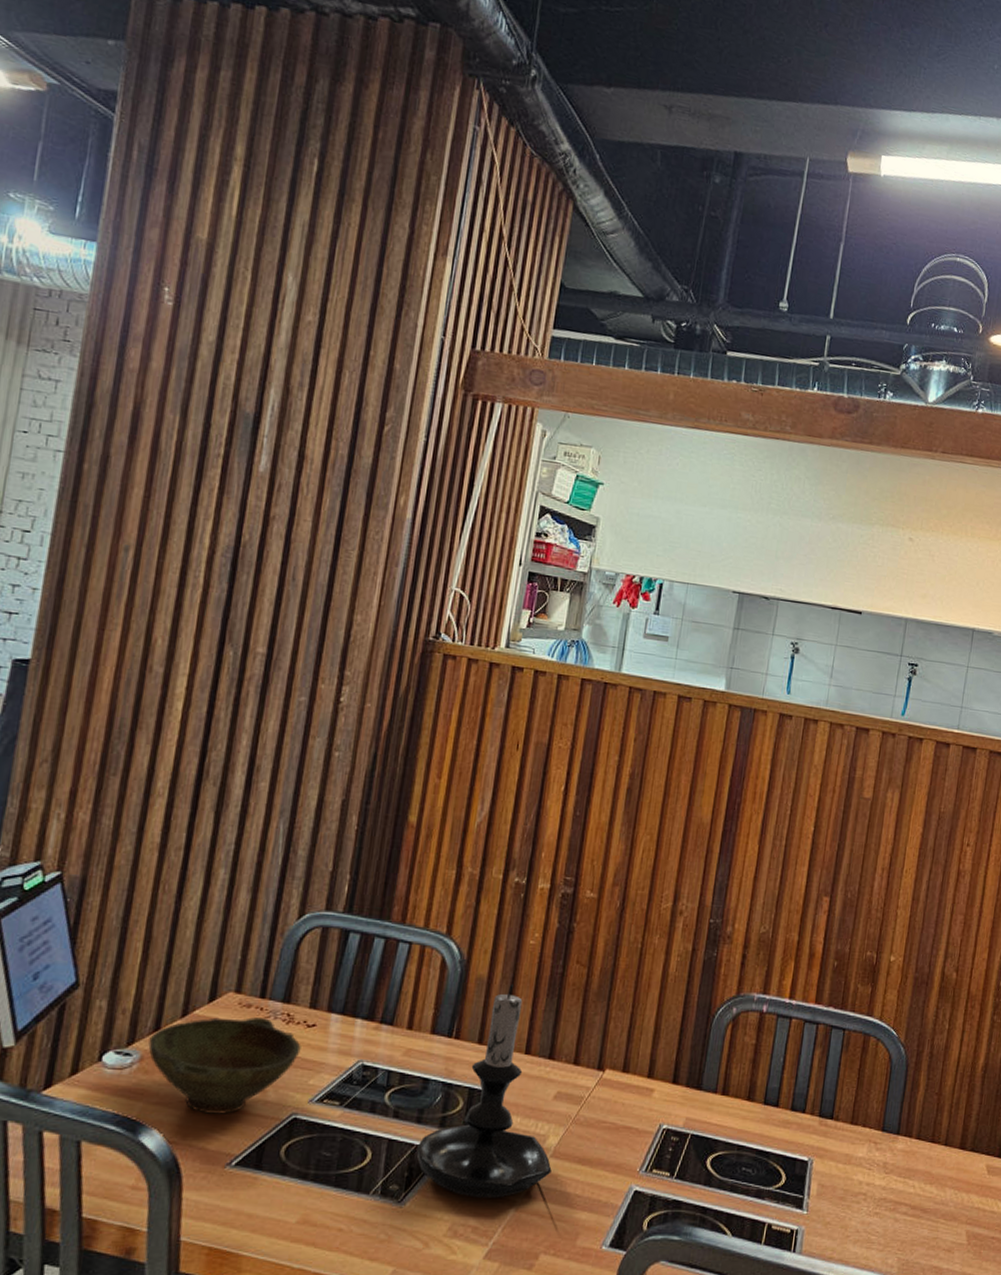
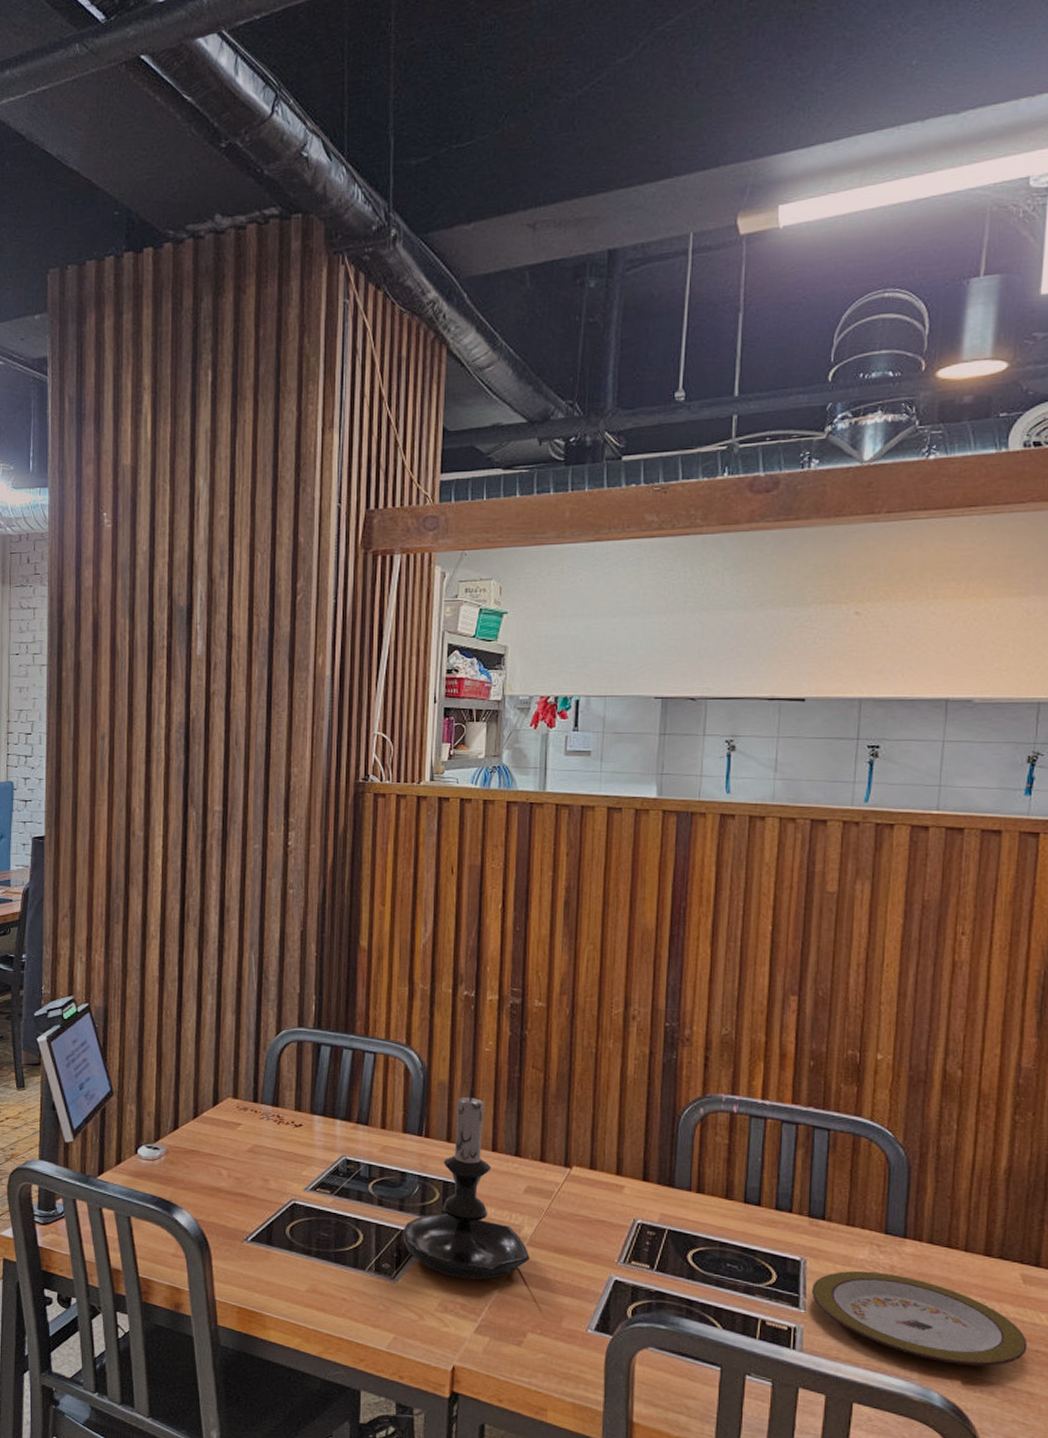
bowl: present [148,1017,301,1115] -> none [171,1119,292,1199]
plate: none [815,1168,987,1256] -> present [812,1270,1028,1366]

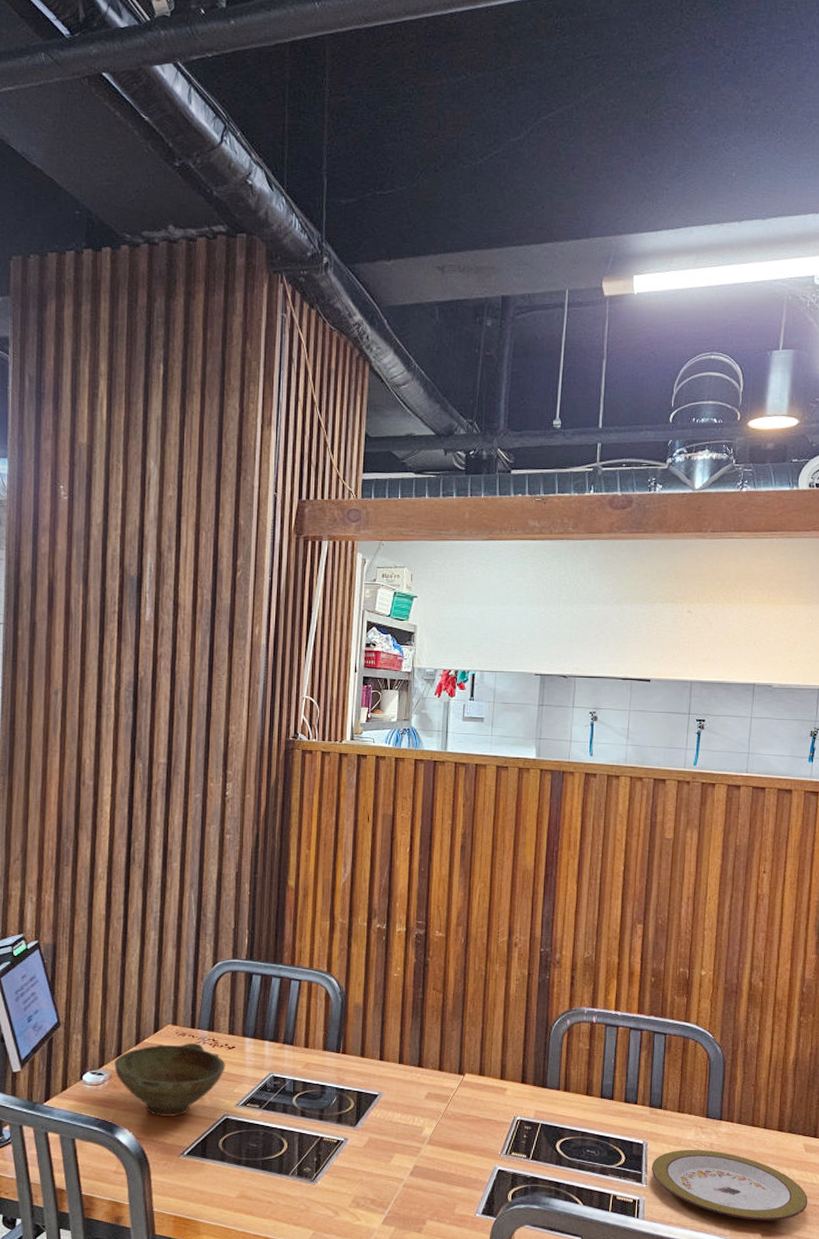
bowl: none [171,1119,292,1199] -> present [114,1043,226,1118]
candle holder: present [402,1088,530,1280] -> none [322,1008,429,1177]

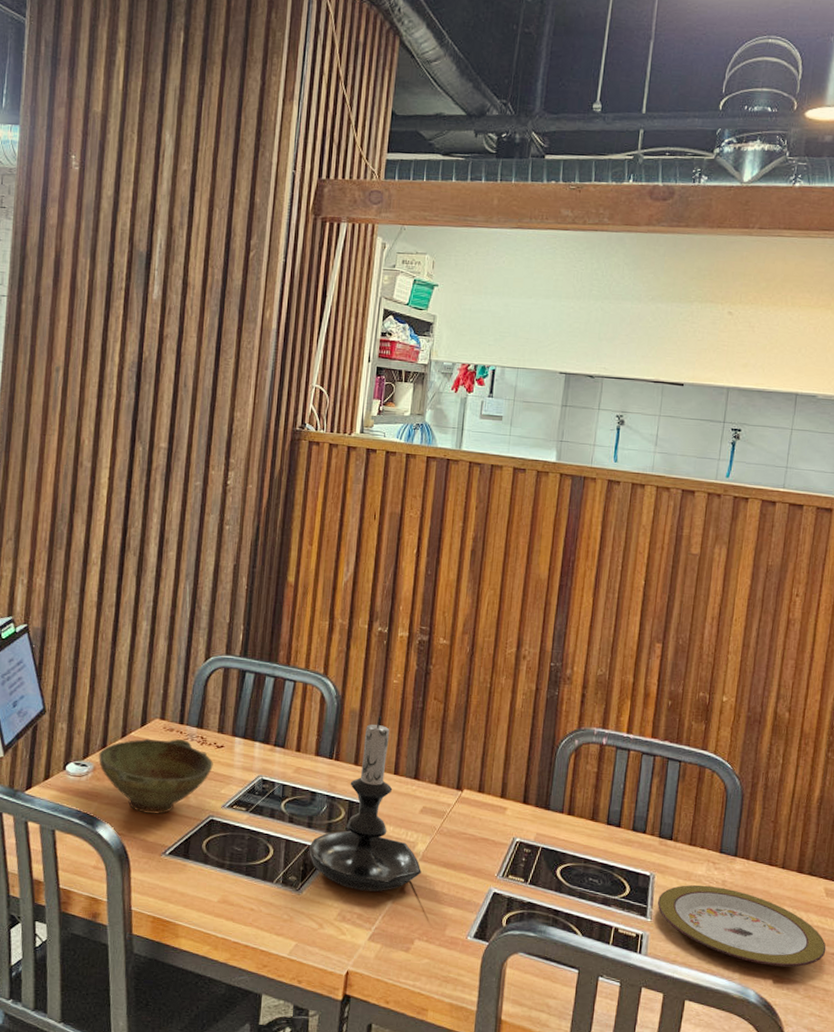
candle holder: none [322,1008,429,1177] -> present [309,716,421,892]

